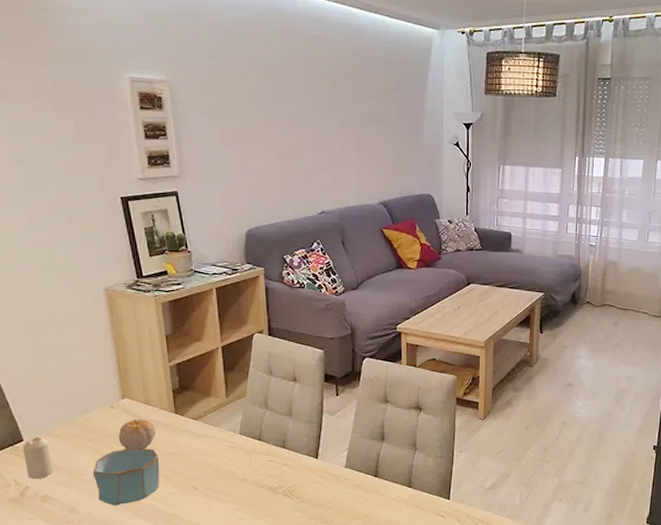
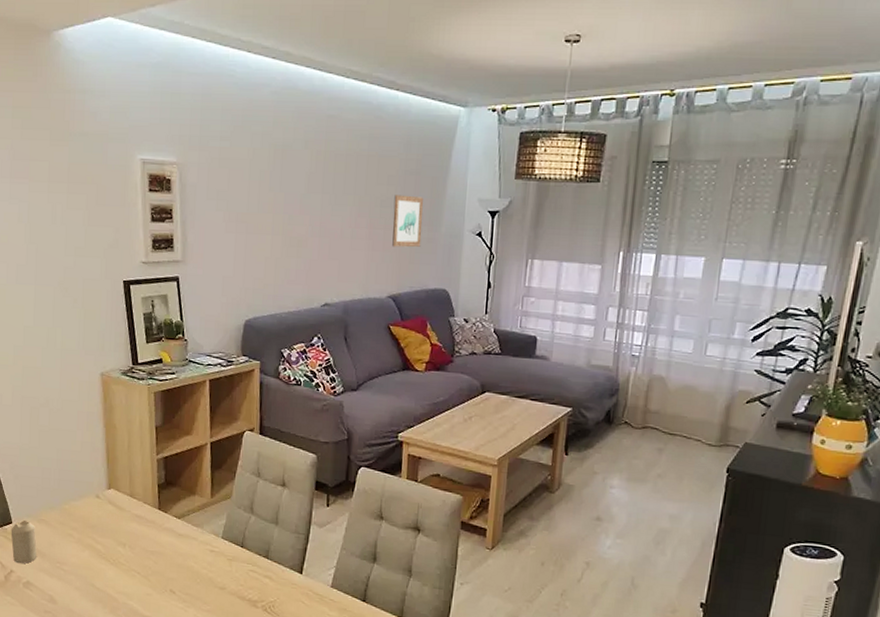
bowl: present [92,448,160,506] -> none [74,541,140,601]
fruit: present [118,418,156,450] -> none [101,511,139,545]
wall art: none [379,109,406,158] -> present [392,194,423,248]

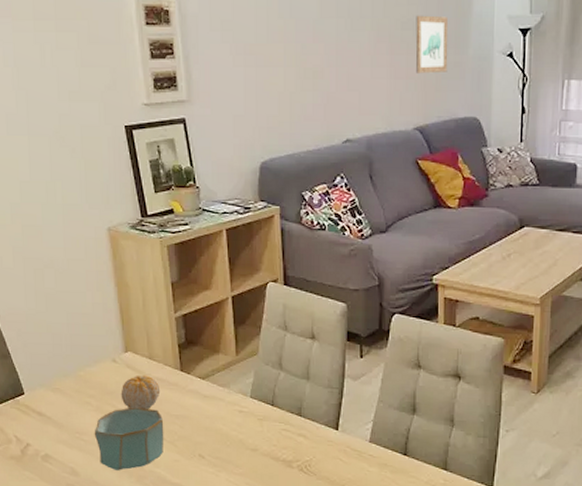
candle: present [10,521,38,564] -> none [23,391,55,437]
bowl: none [74,541,140,601] -> present [94,407,164,470]
fruit: none [101,511,139,545] -> present [121,375,161,410]

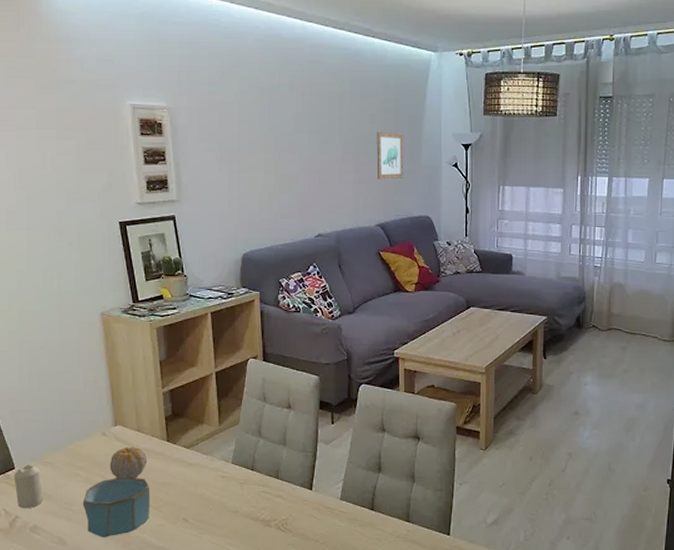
candle: none [23,391,55,437] -> present [14,465,44,509]

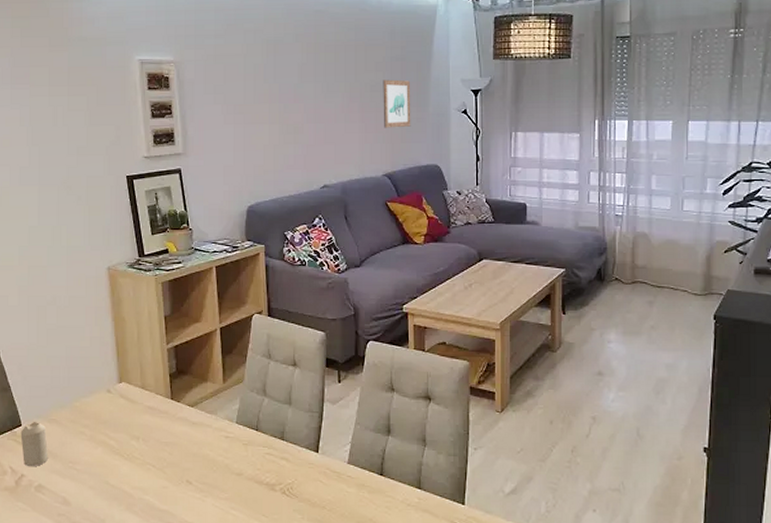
bowl: present [82,477,150,537] -> none [86,435,154,499]
fruit: present [109,446,148,479] -> none [114,404,152,438]

